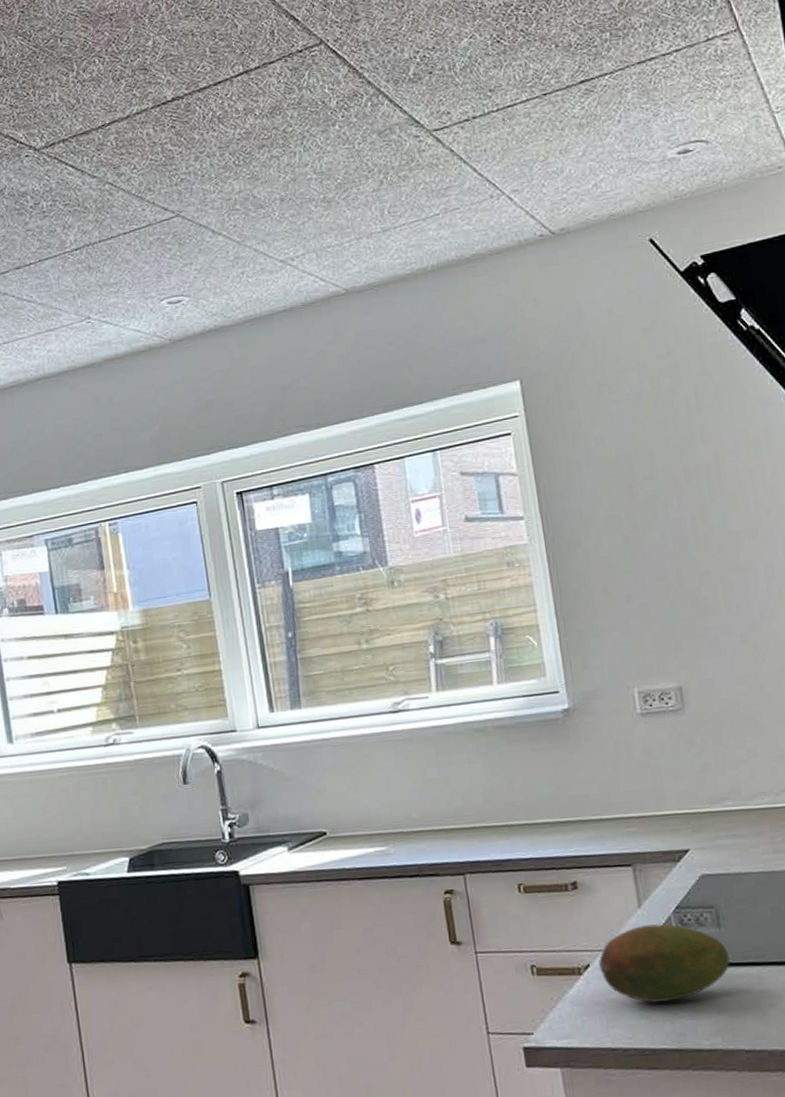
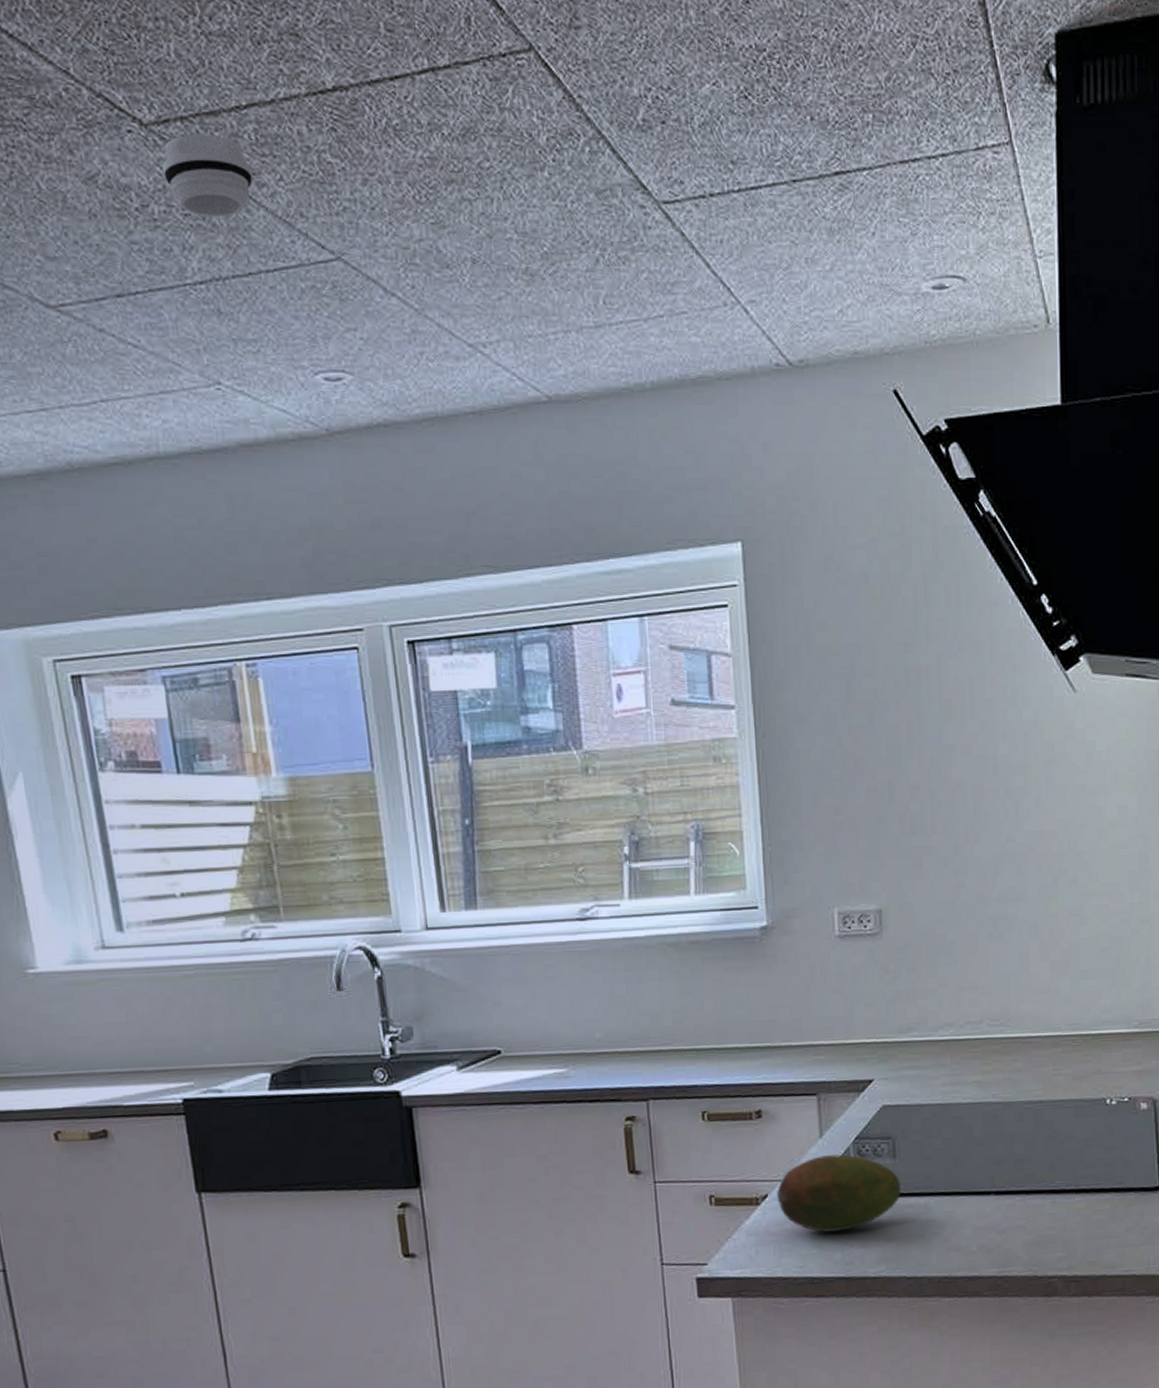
smoke detector: none [49,147,115,204] -> present [161,133,254,218]

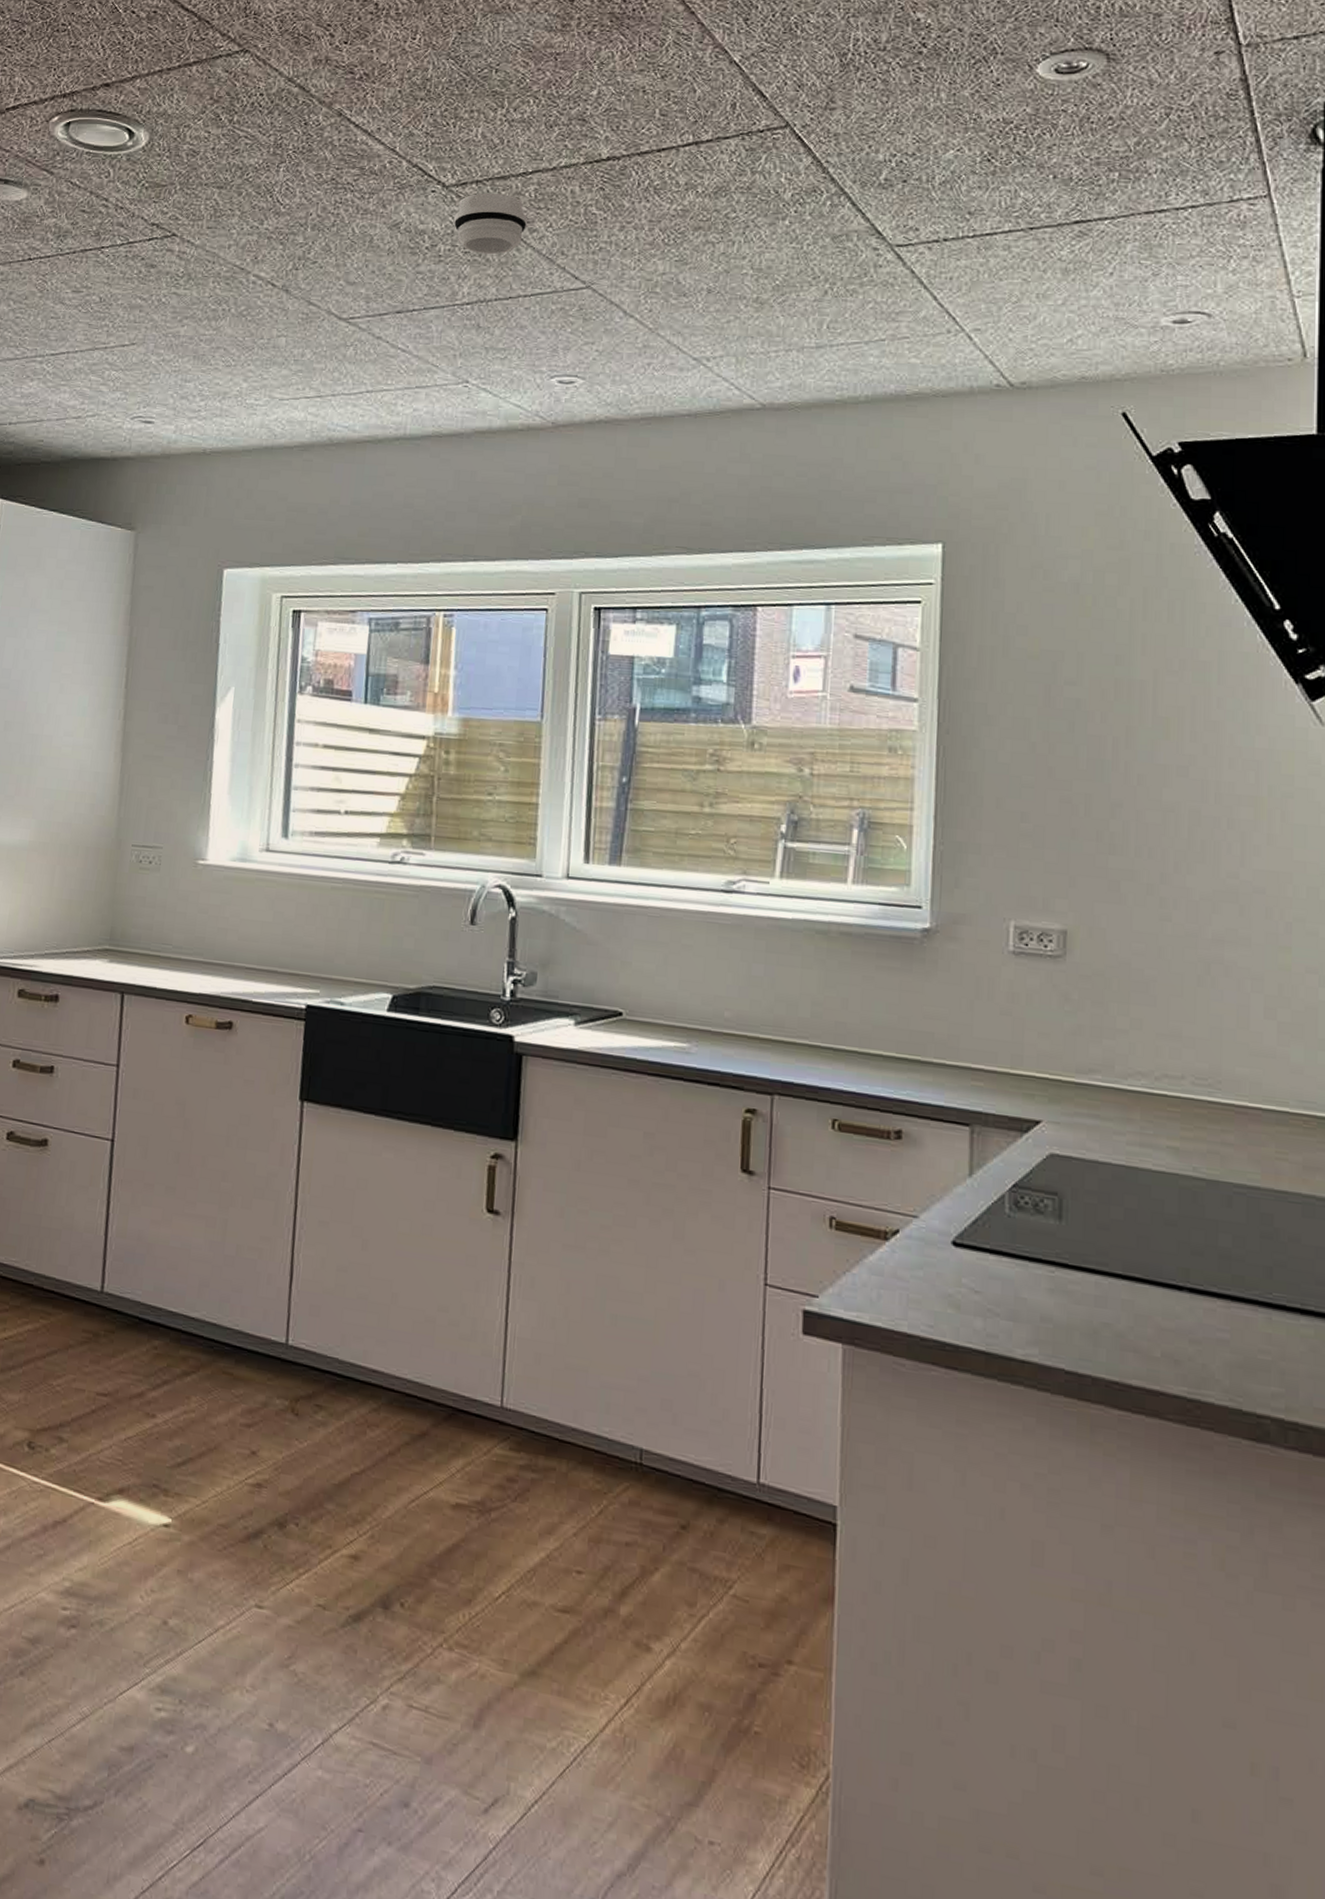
fruit: present [777,1154,901,1233] -> none [910,1197,1066,1294]

